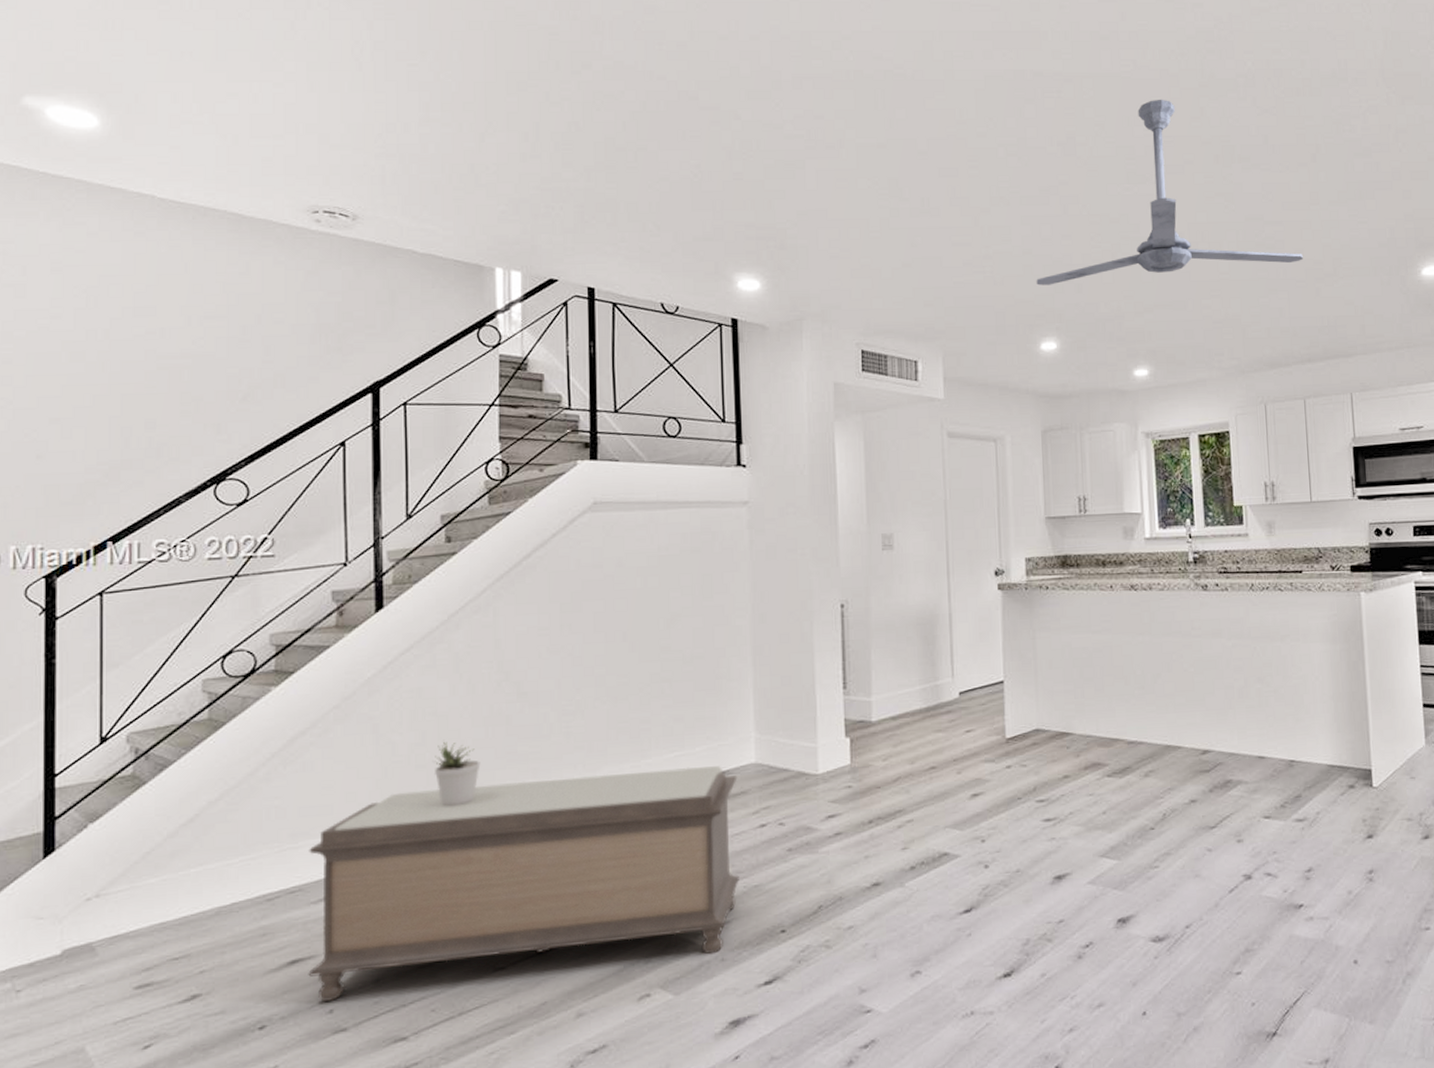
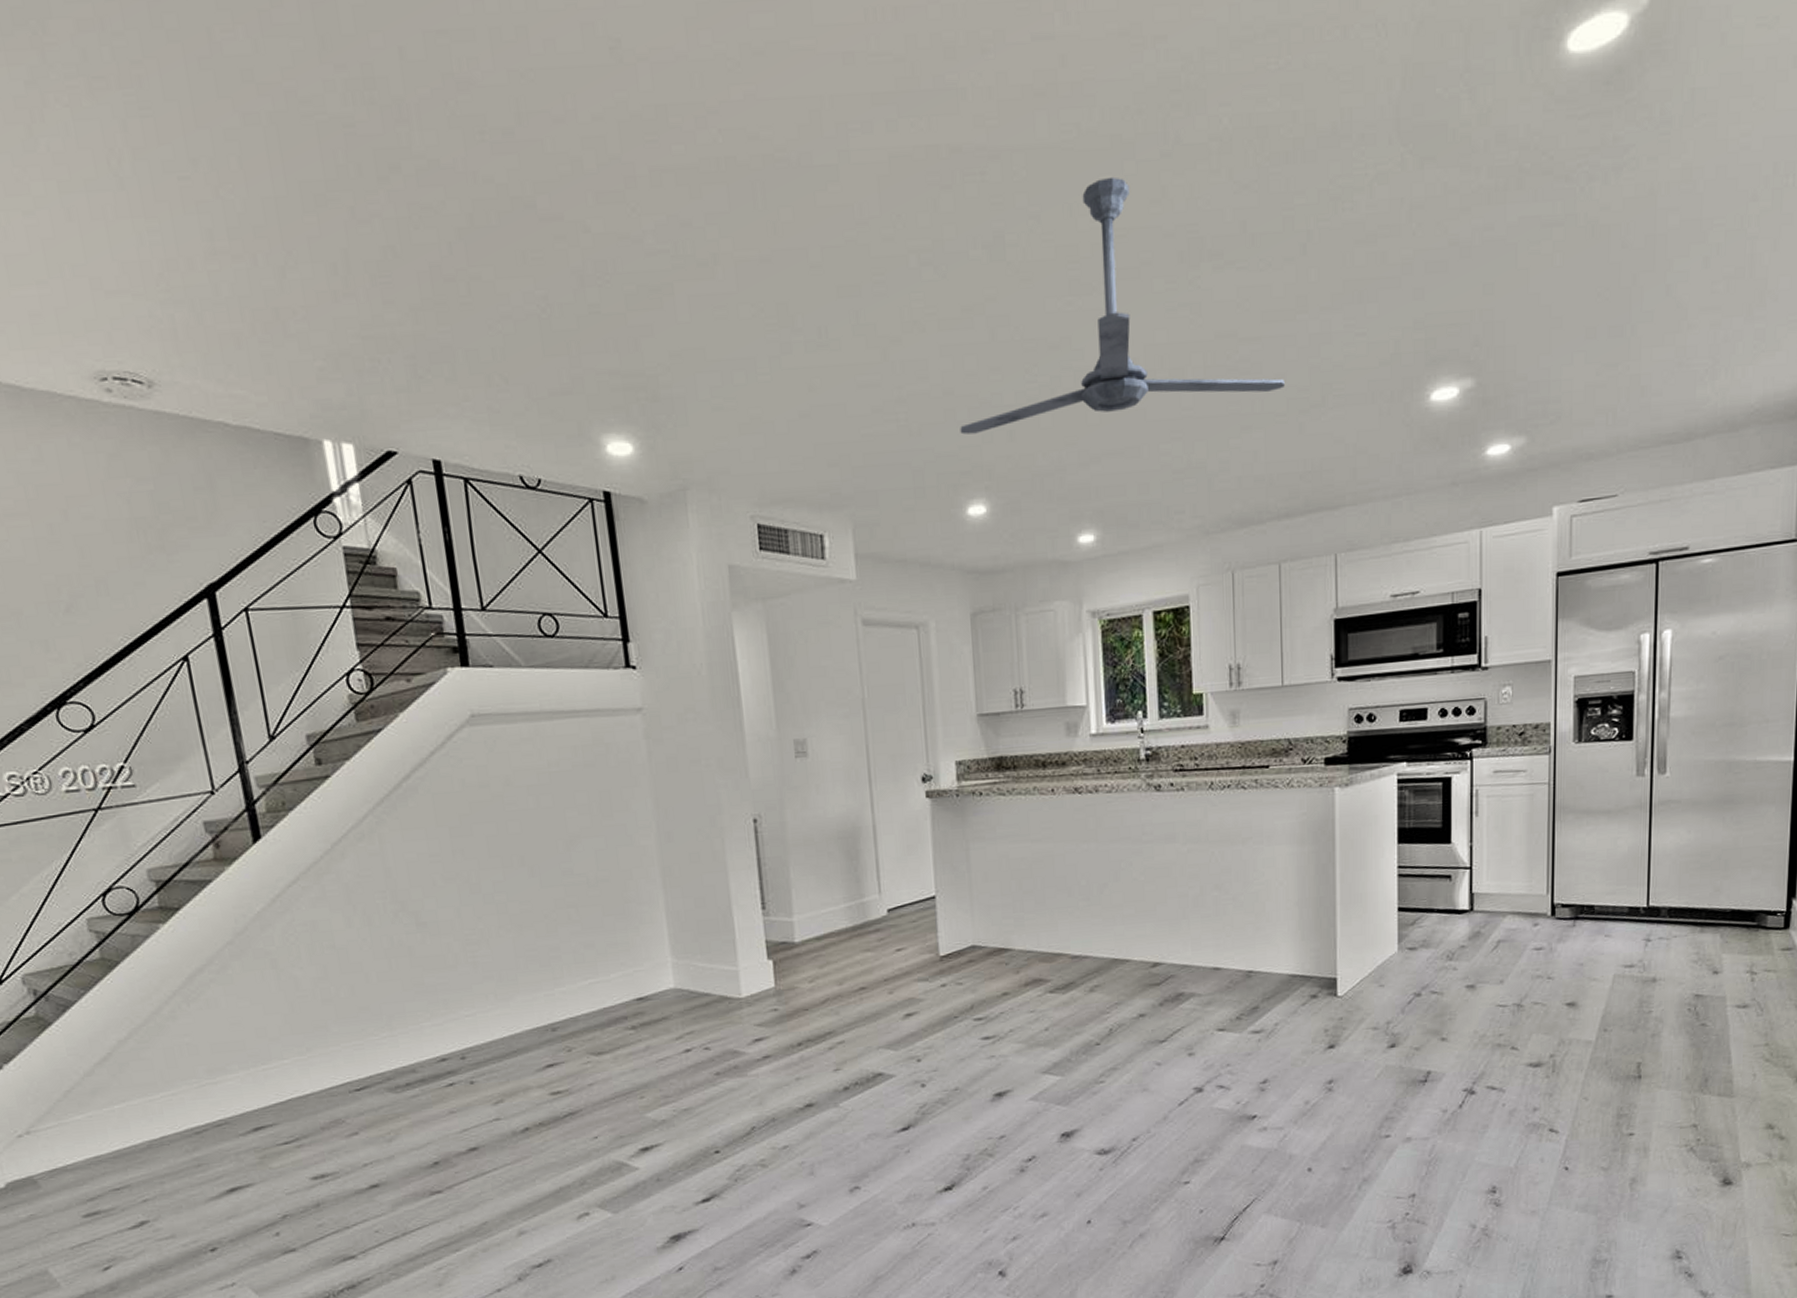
bench: present [308,766,739,1002] -> none [228,992,668,1225]
potted plant: present [435,742,481,806] -> none [340,975,389,1039]

